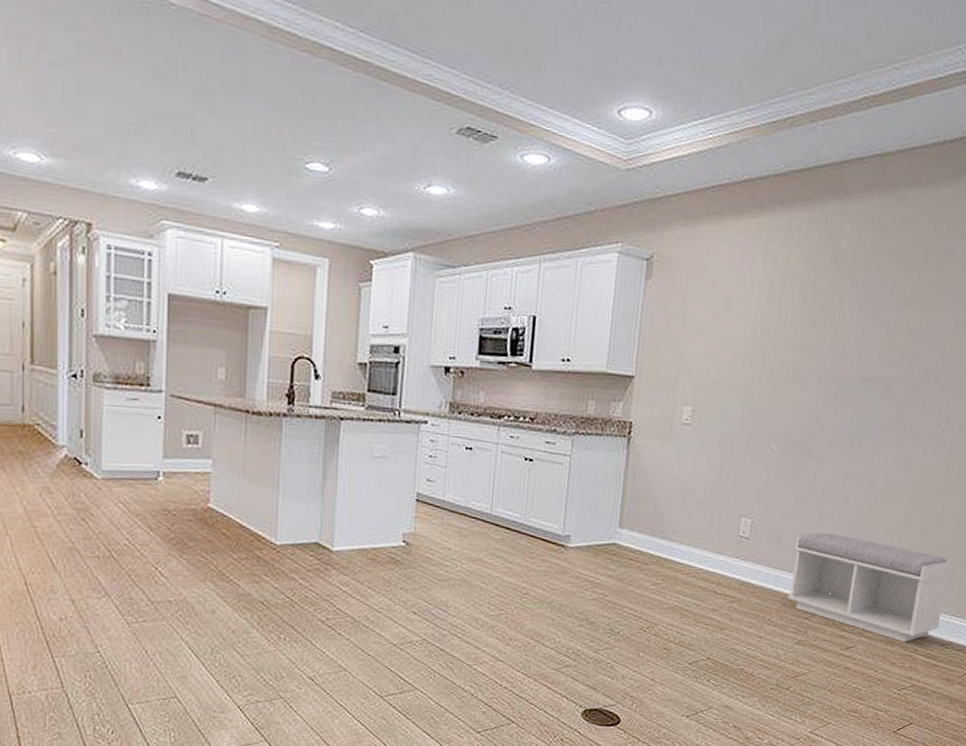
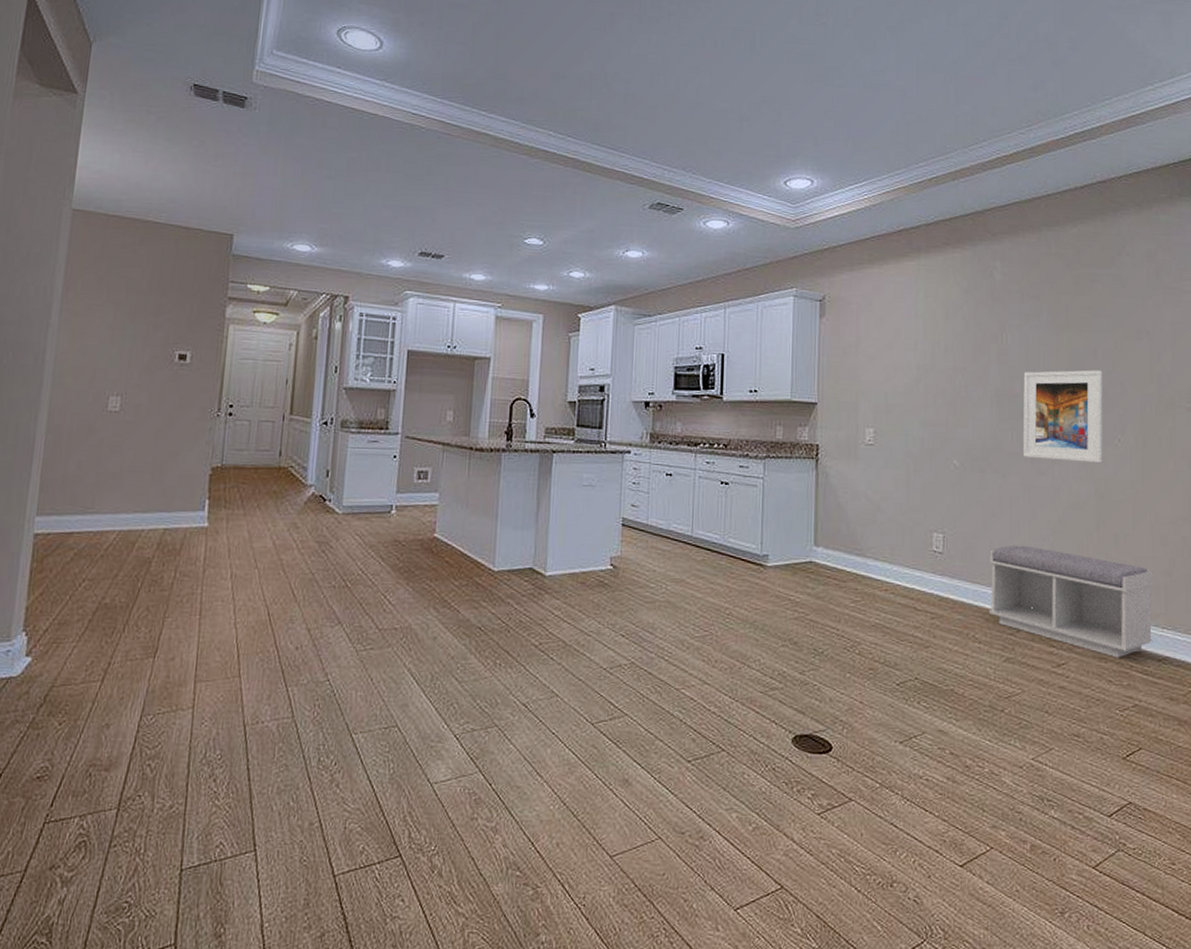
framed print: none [843,351,938,452] -> present [1022,370,1103,463]

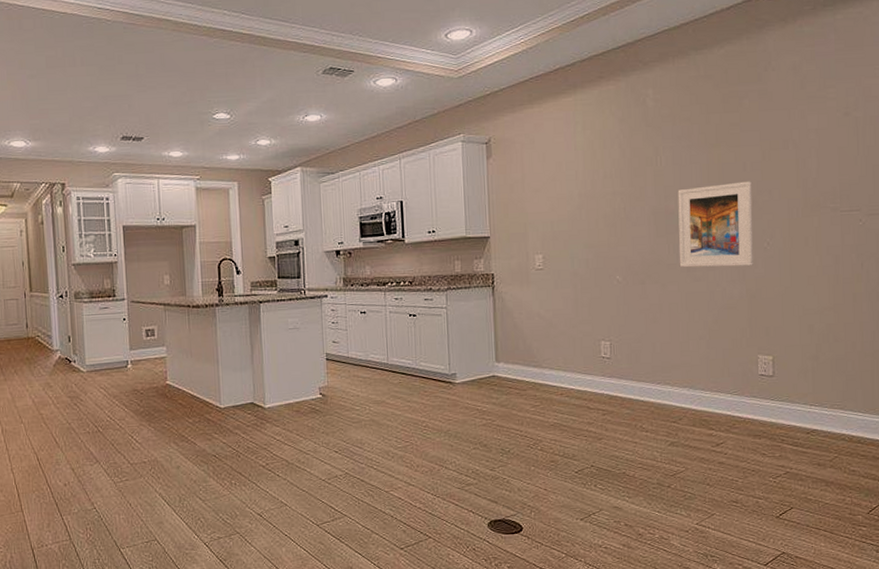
bench: present [988,545,1154,658] -> none [652,345,802,434]

